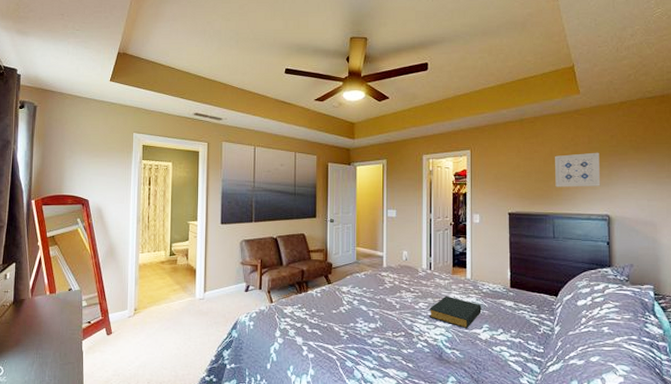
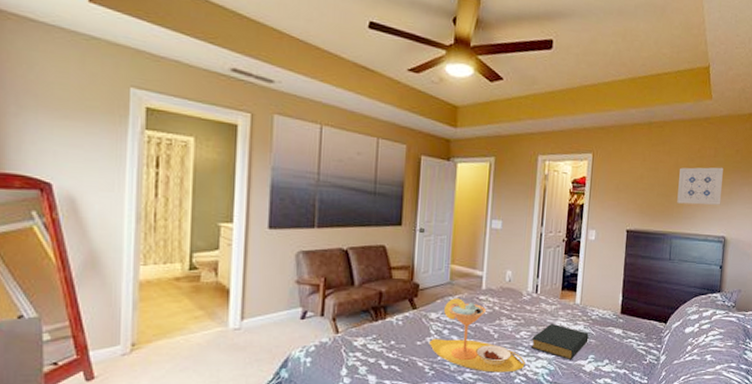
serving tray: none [342,275,425,338] -> present [428,298,525,373]

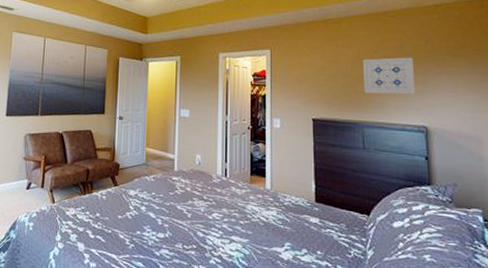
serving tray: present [428,298,525,373] -> none [128,178,219,253]
hardback book: present [530,323,589,361] -> none [223,206,283,246]

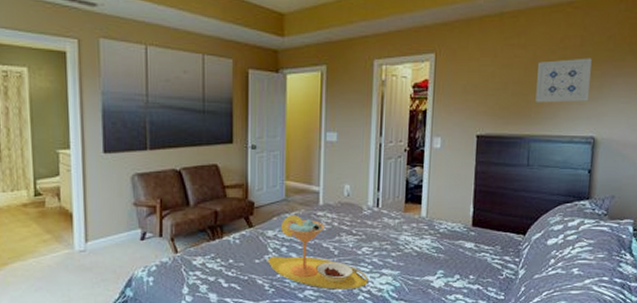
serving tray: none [128,178,219,253] -> present [267,215,369,290]

